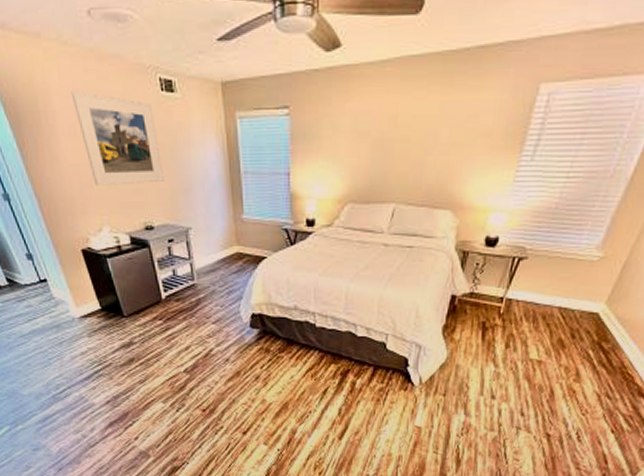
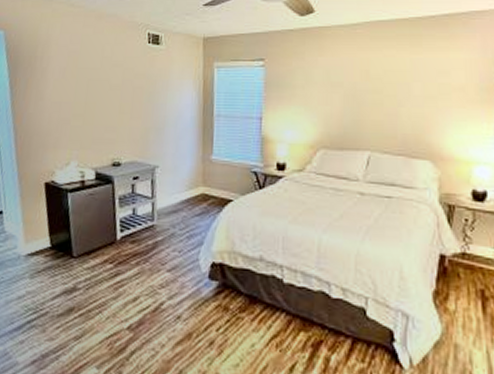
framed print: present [71,90,164,186] -> none [68,41,139,123]

